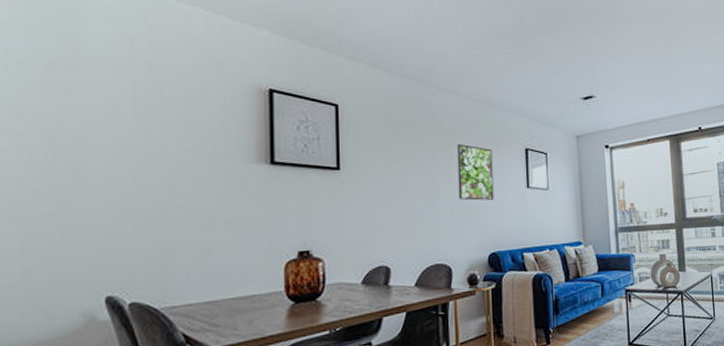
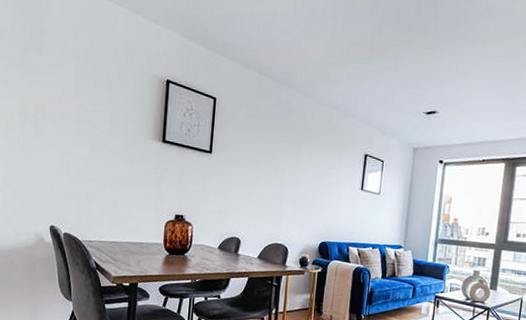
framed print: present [456,143,494,201] -> none [301,142,336,196]

